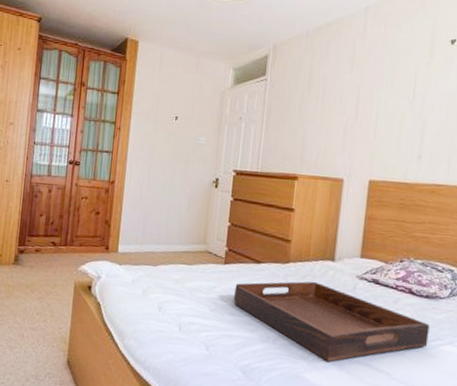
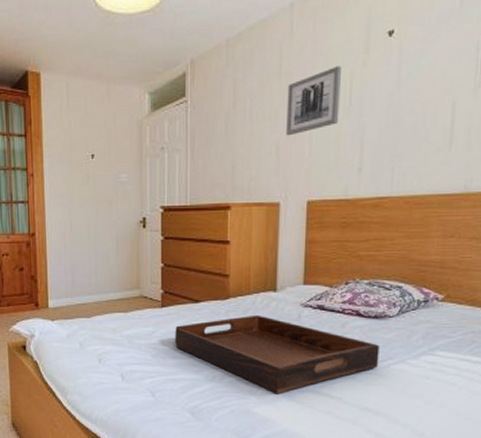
wall art: none [354,64,407,120] -> present [286,65,341,136]

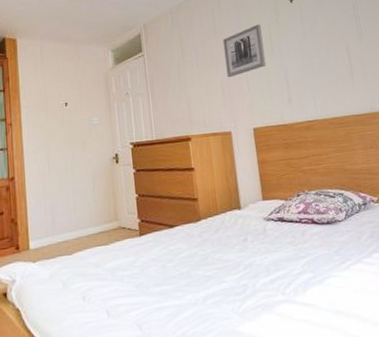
serving tray: present [175,314,380,394] -> none [155,232,340,310]

